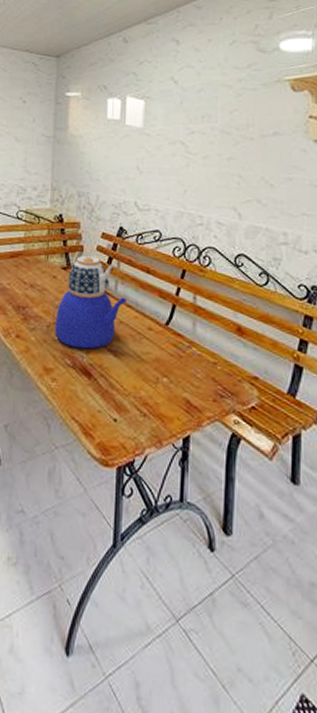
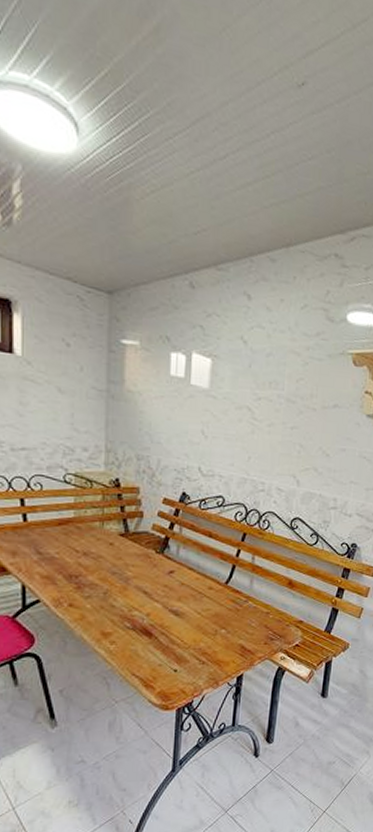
teapot: present [51,253,127,350] -> none [108,519,188,611]

